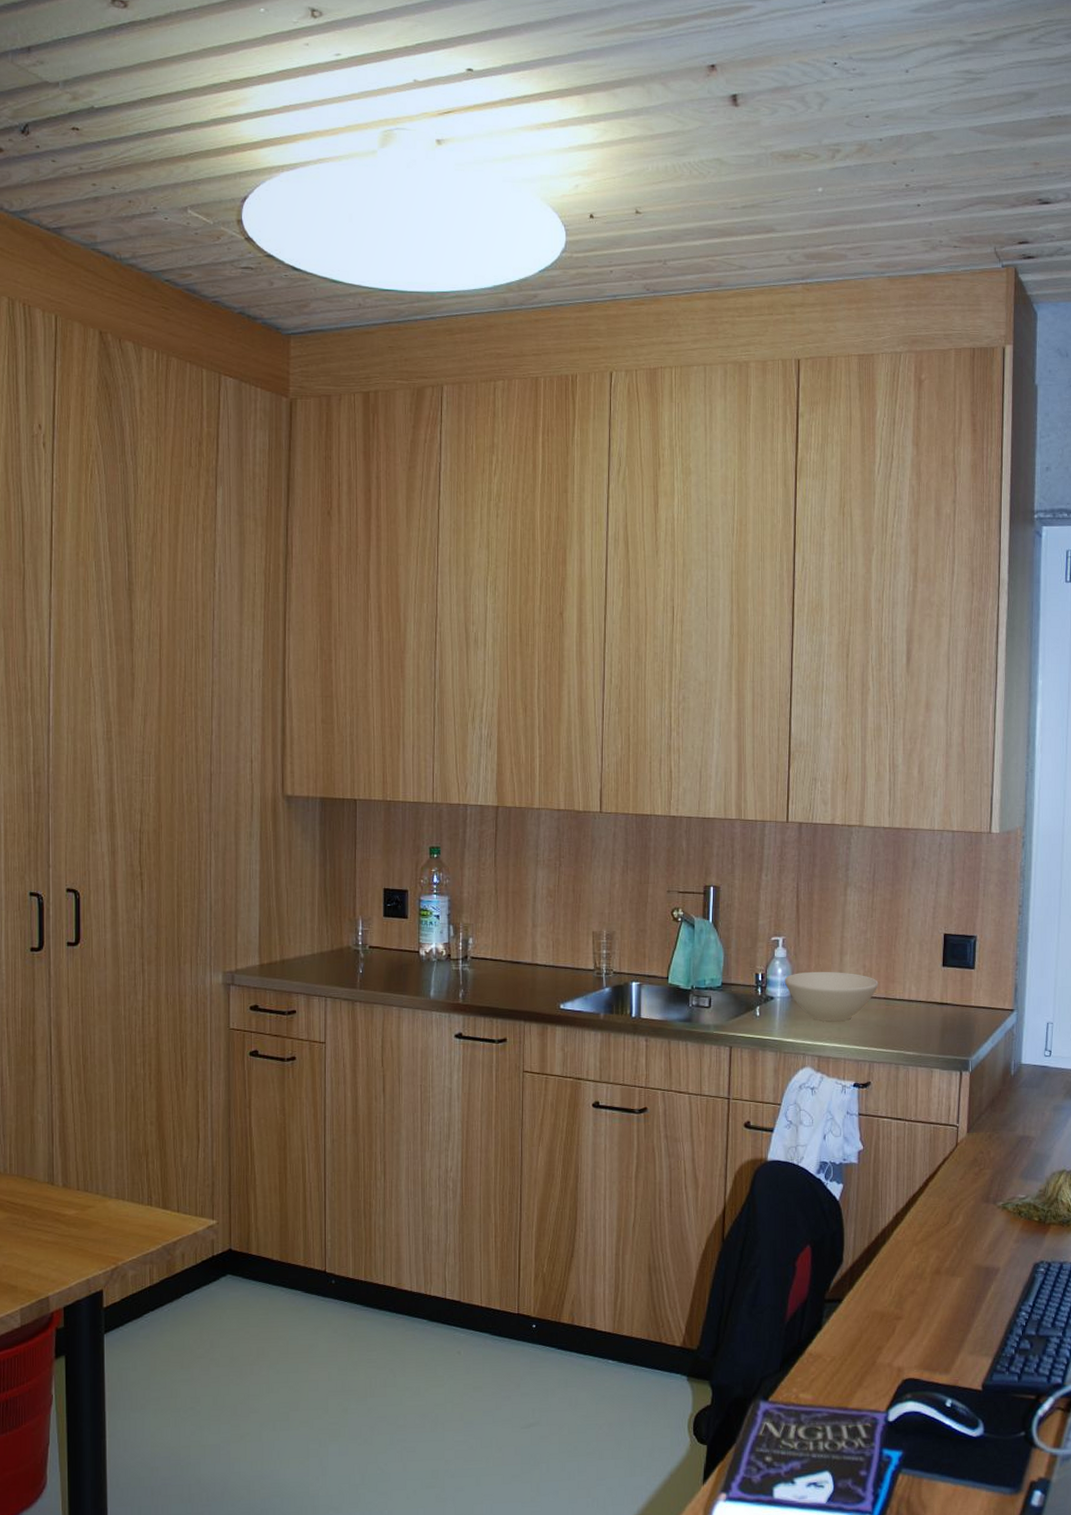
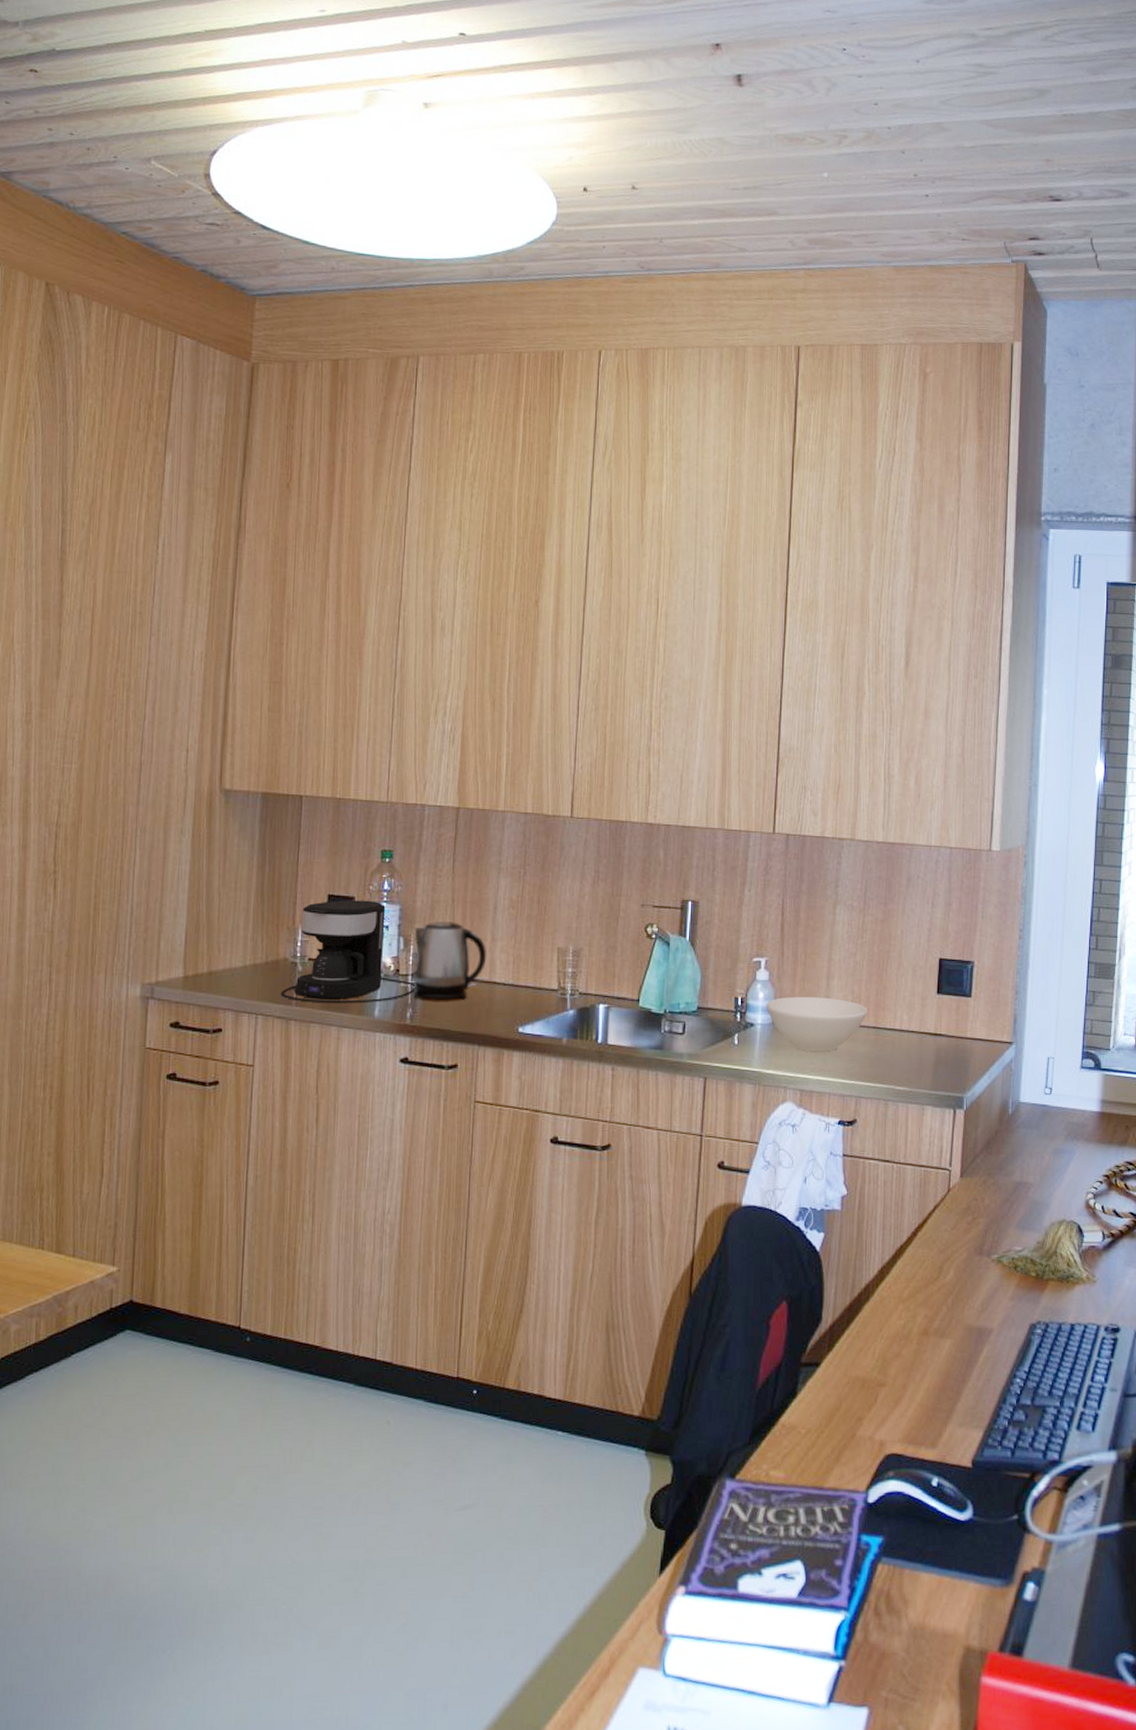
coffee maker: none [346,892,466,986] -> present [280,900,416,1003]
kettle: none [462,909,529,983] -> present [413,920,487,1002]

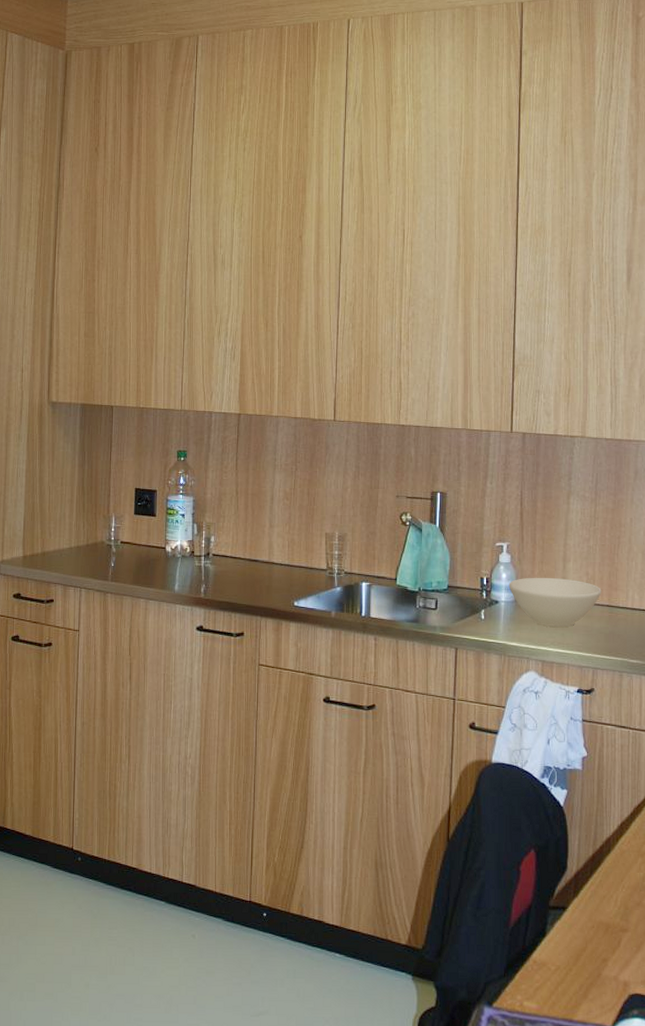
coffee maker: present [280,900,416,1003] -> none [99,492,208,580]
kettle: present [413,920,487,1002] -> none [205,510,266,579]

